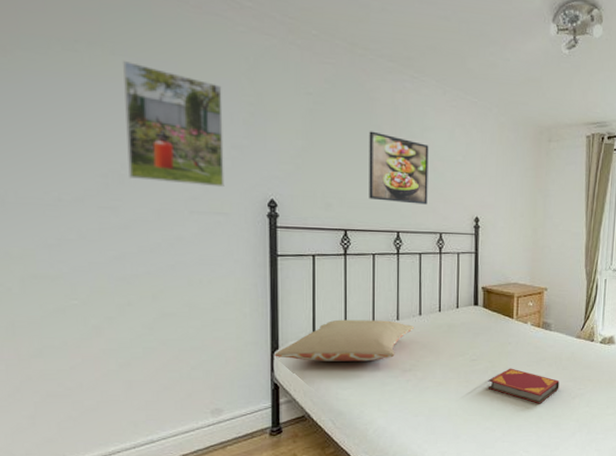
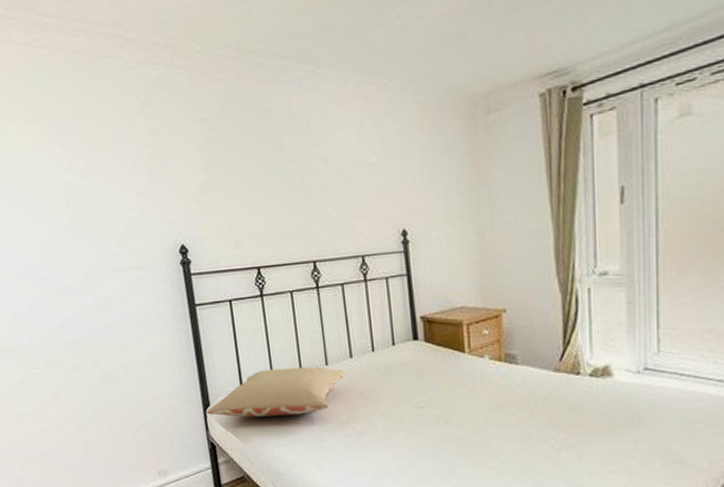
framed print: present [123,61,225,188] -> none [37,127,138,244]
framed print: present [369,131,429,205] -> none [268,147,344,228]
hardback book: present [488,368,560,404] -> none [441,415,537,460]

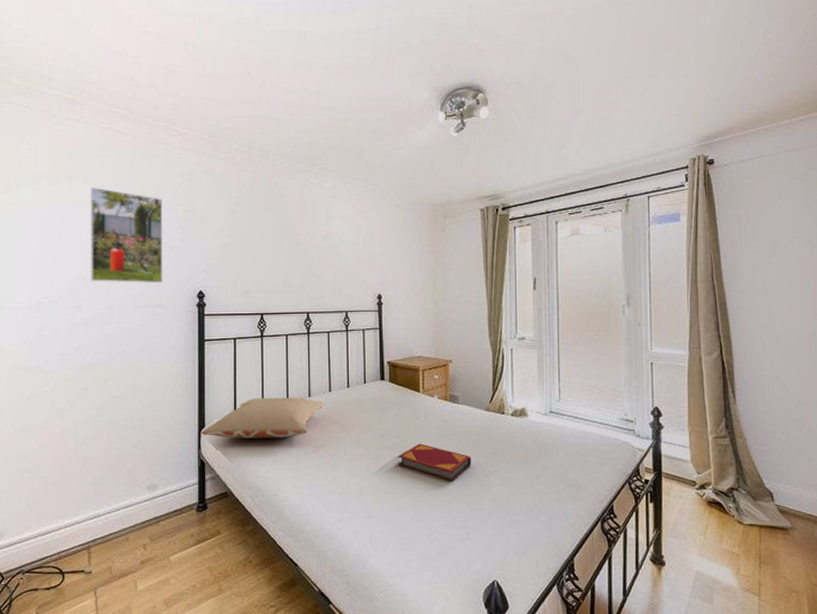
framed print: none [37,127,138,244] -> present [91,187,163,284]
hardback book: none [441,415,537,460] -> present [398,443,471,482]

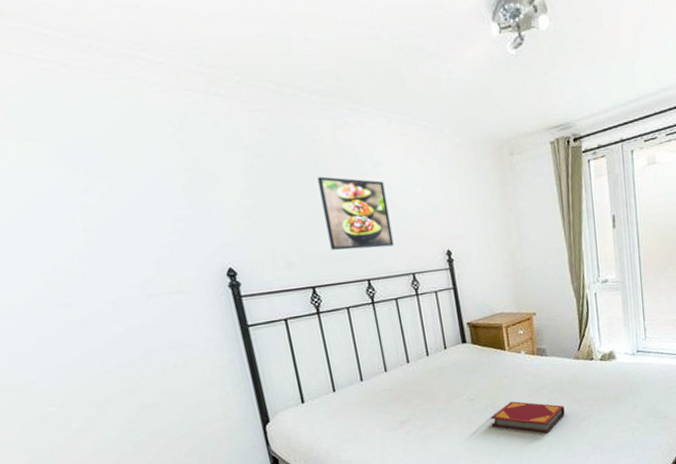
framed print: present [91,187,163,284] -> none [41,146,178,271]
pillow: present [201,397,325,438] -> none [266,373,405,430]
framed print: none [281,224,334,286] -> present [317,176,394,250]

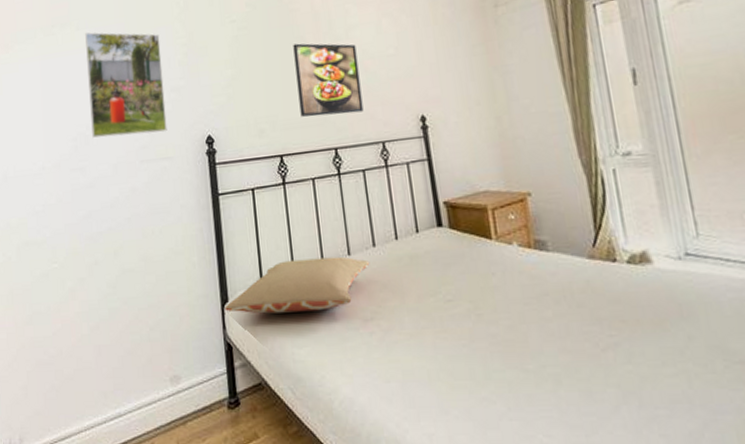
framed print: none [41,146,178,271] -> present [85,32,167,138]
pillow: none [266,373,405,430] -> present [225,256,370,314]
hardback book: present [490,401,565,433] -> none [473,309,579,361]

